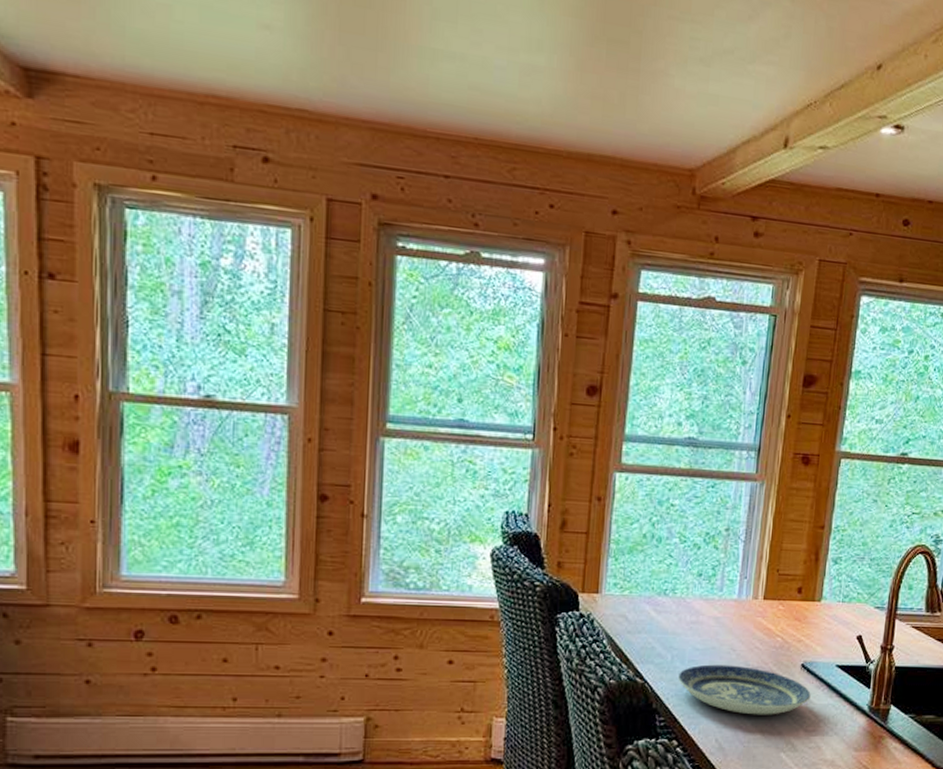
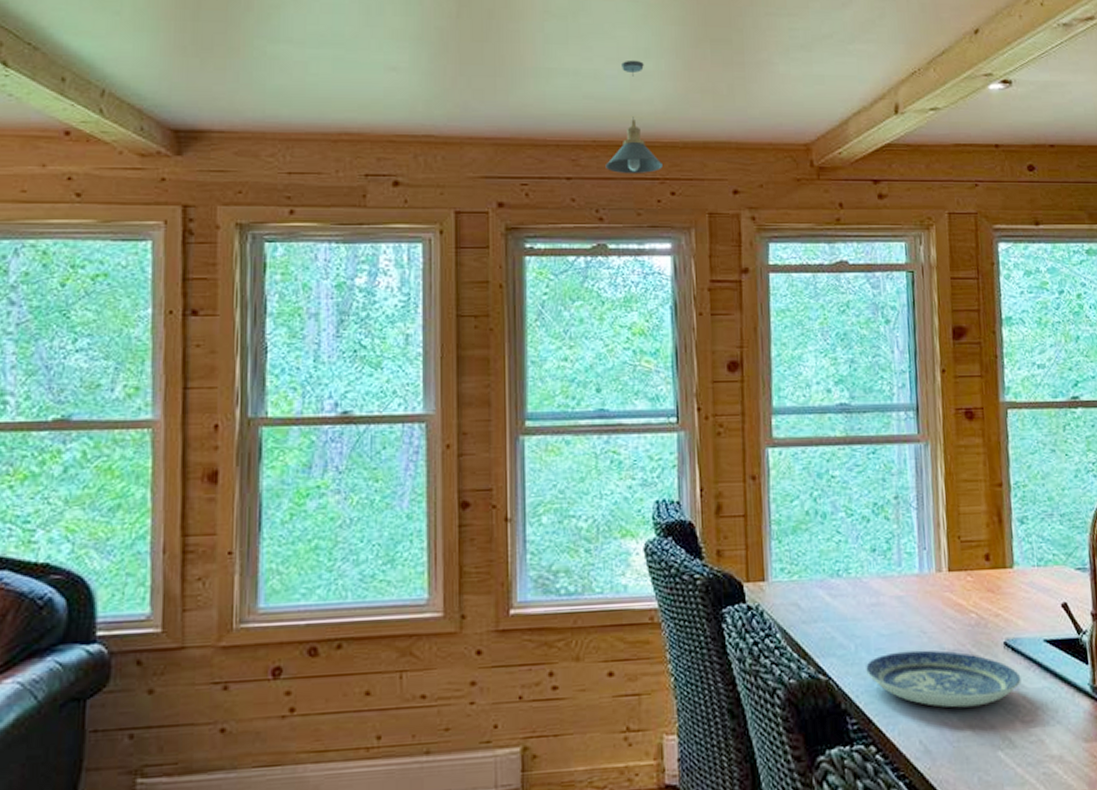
pendant light: none [485,51,545,181] -> present [605,60,664,175]

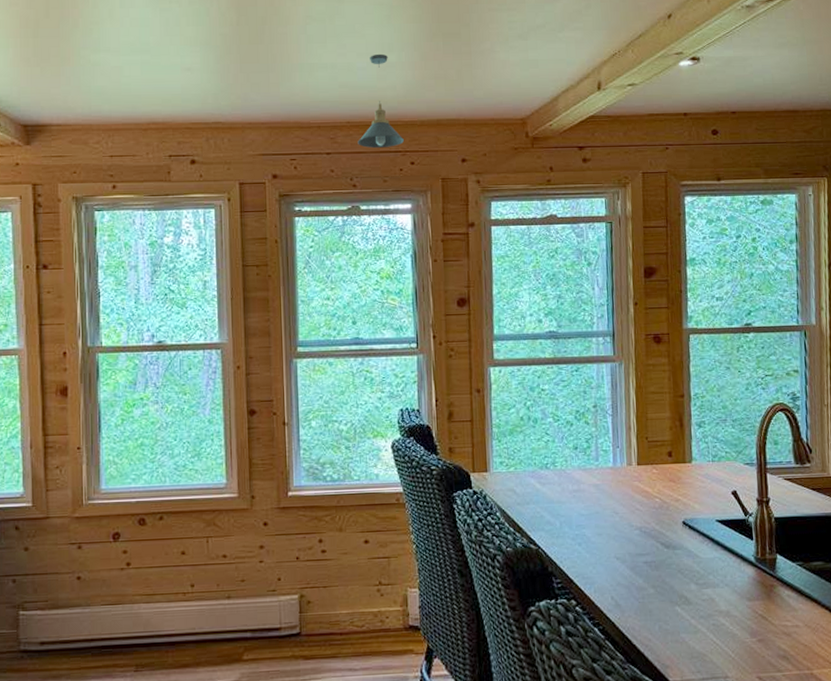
plate: present [866,650,1021,708] -> none [569,527,696,572]

